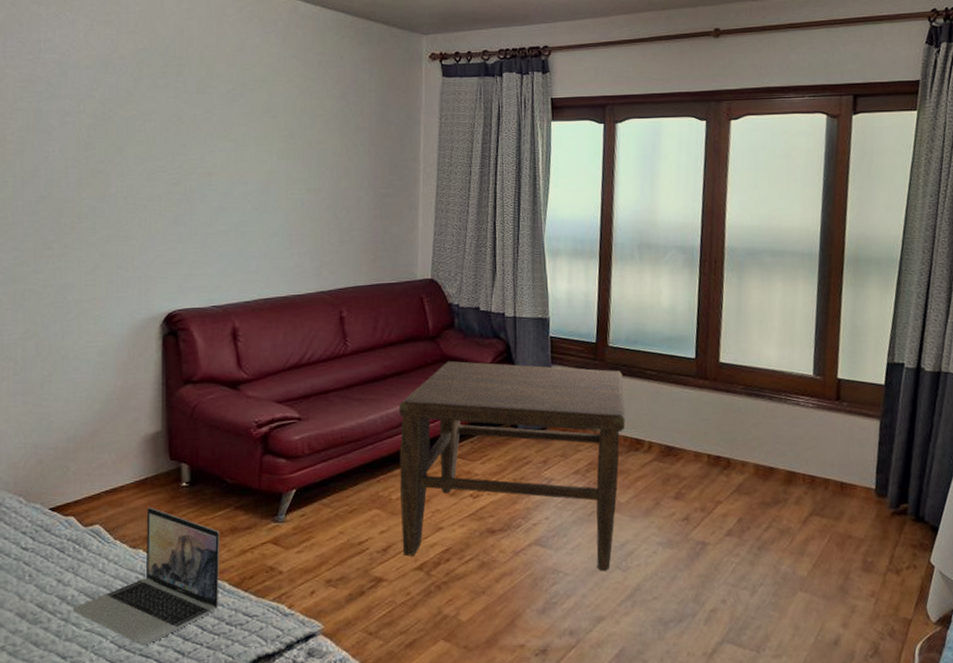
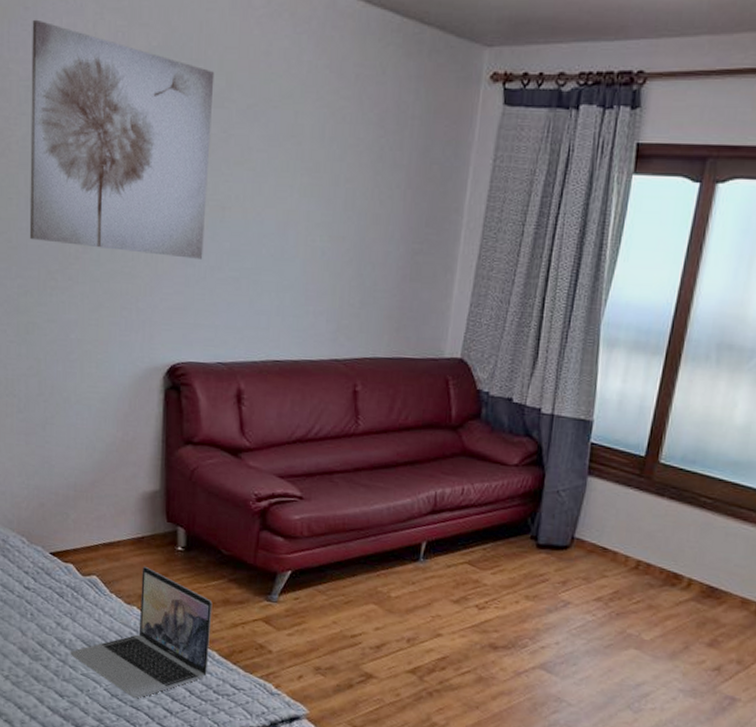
wall art: none [25,32,196,219] -> present [29,19,215,259]
coffee table: present [398,360,626,572] -> none [396,455,671,710]

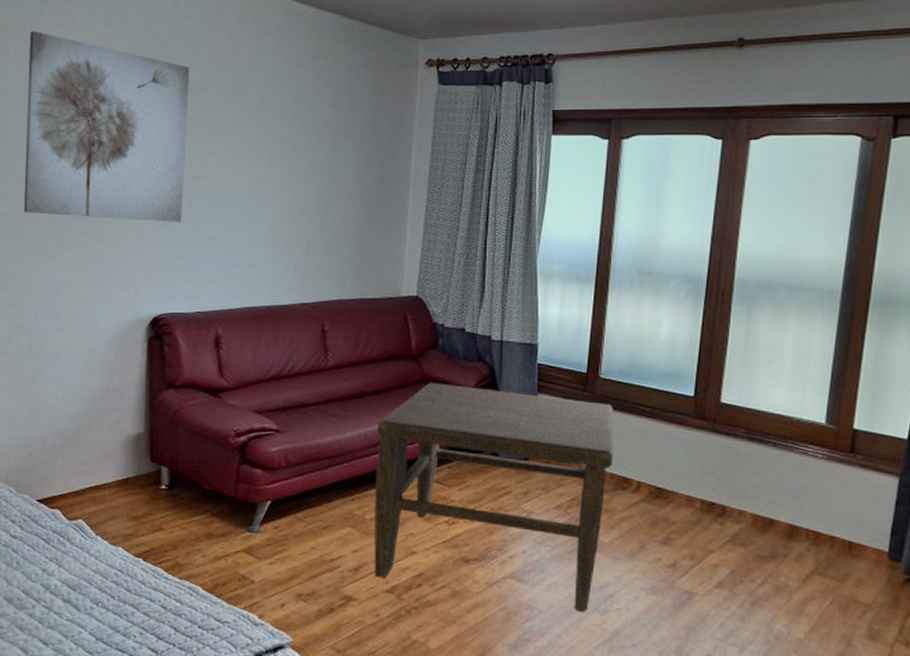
laptop: present [70,566,213,699] -> none [55,506,196,641]
coffee table: none [396,455,671,710] -> present [374,382,614,613]

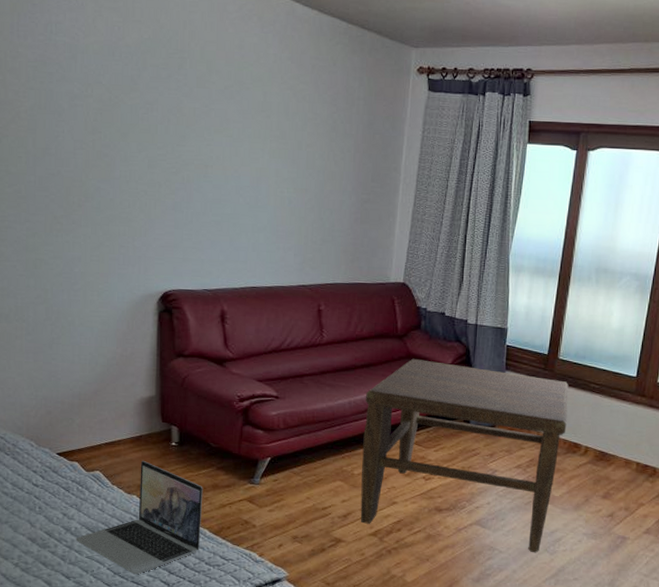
wall art: present [23,30,190,222] -> none [37,13,197,207]
laptop: none [55,506,196,641] -> present [75,460,203,575]

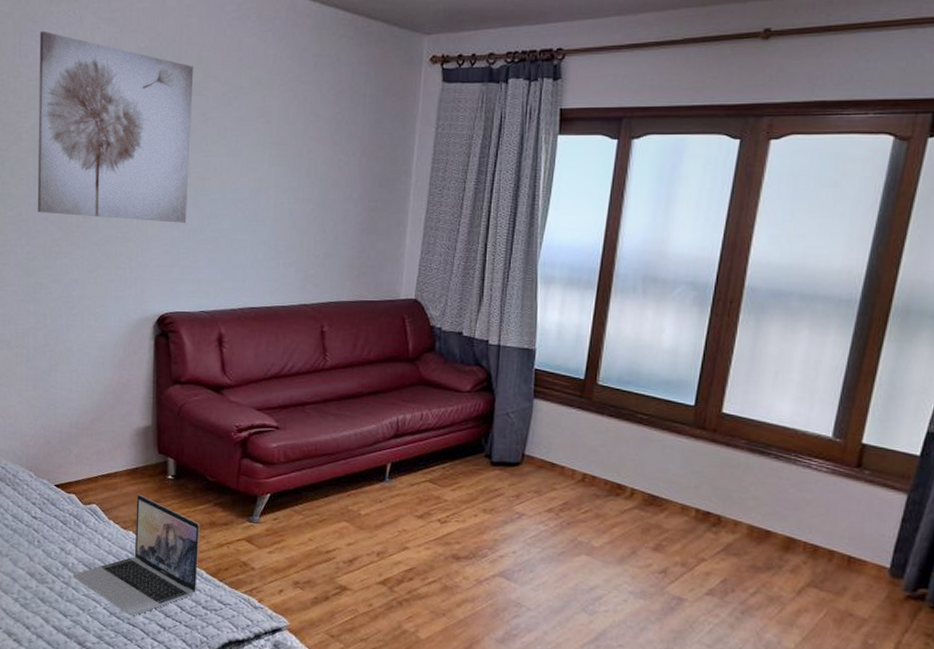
wall art: none [37,13,197,207] -> present [37,31,194,223]
coffee table: present [360,358,569,553] -> none [367,384,610,613]

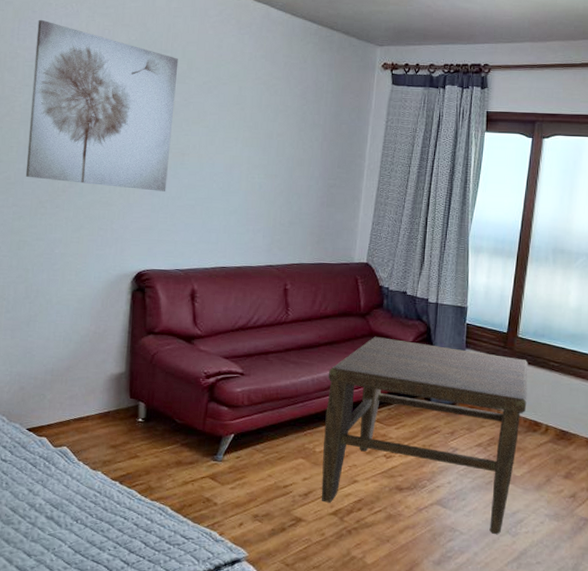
laptop: present [73,494,200,616] -> none [39,436,167,553]
coffee table: none [367,384,610,613] -> present [321,336,528,535]

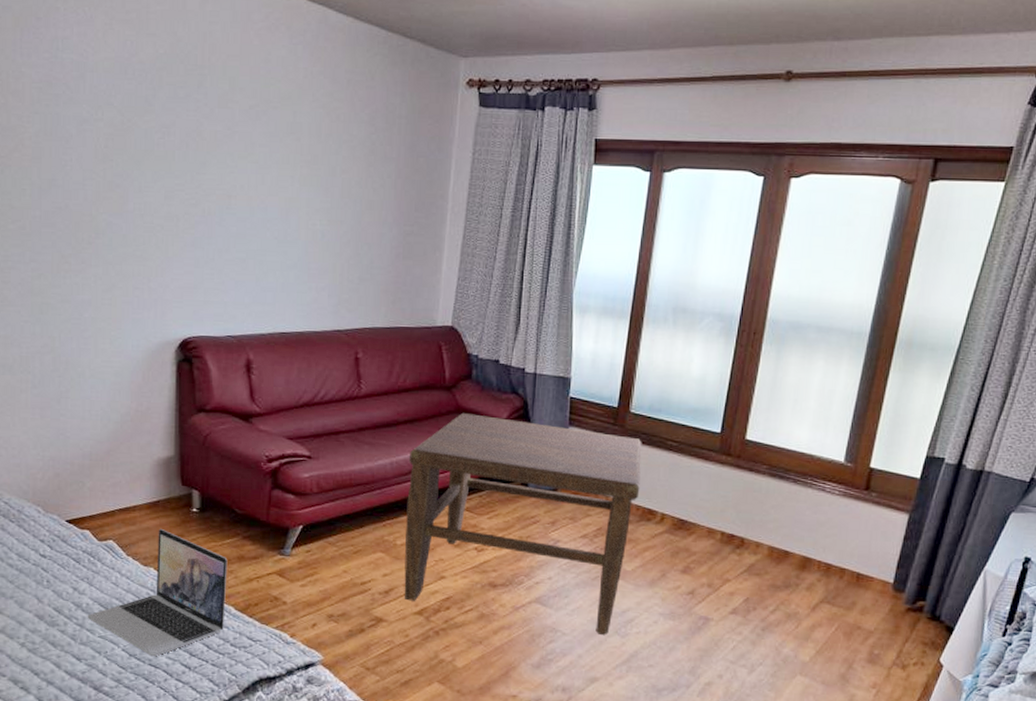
wall art: present [25,19,179,192] -> none [43,28,218,242]
laptop: none [39,436,167,553] -> present [87,528,228,657]

